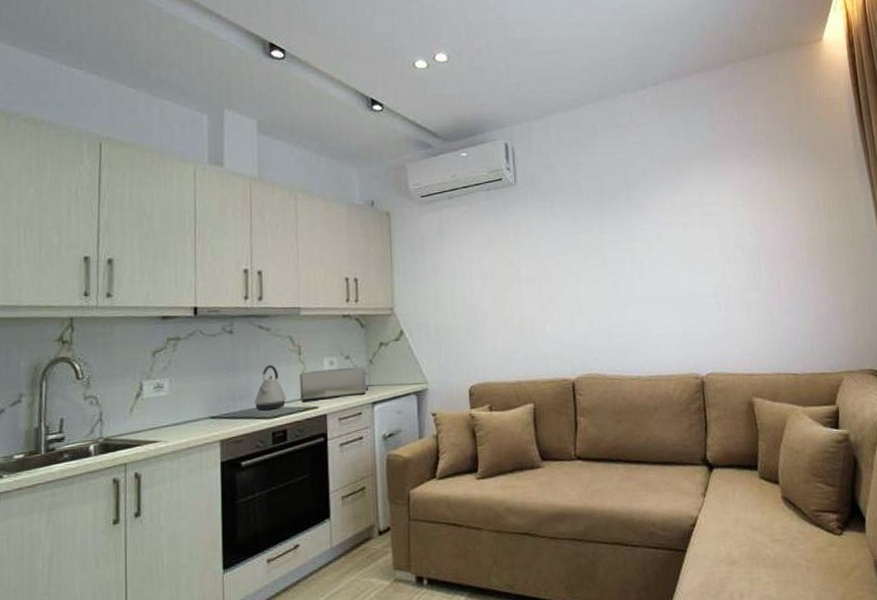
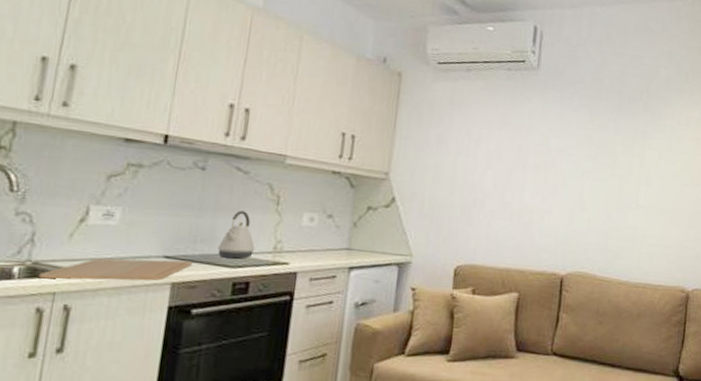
chopping board: none [110,418,235,453] -> present [38,258,192,281]
toaster: present [299,366,369,403] -> none [269,223,351,259]

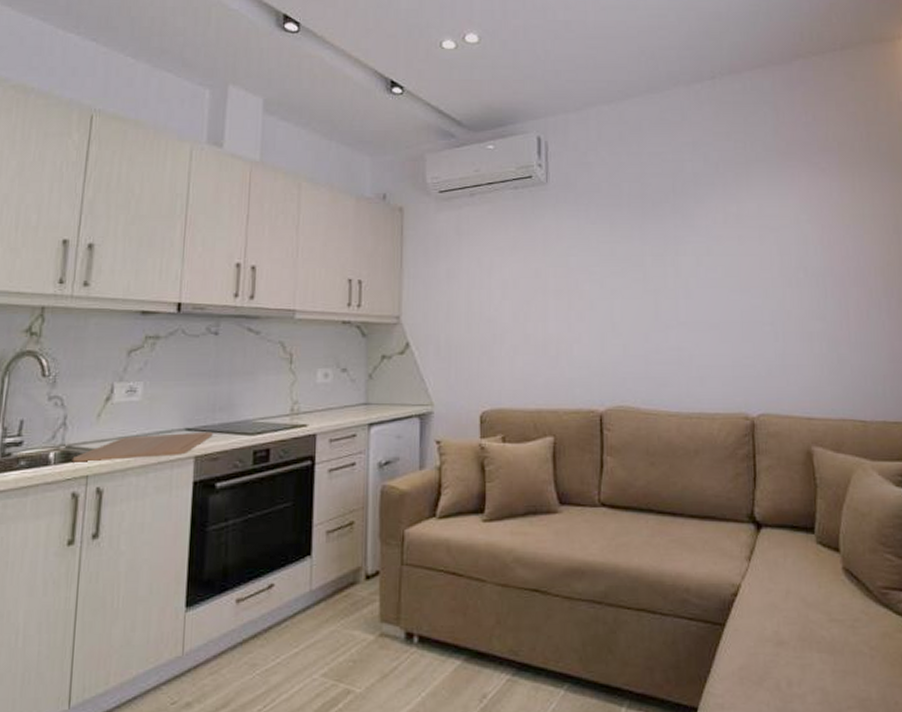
kettle: present [217,210,255,259] -> none [235,373,273,425]

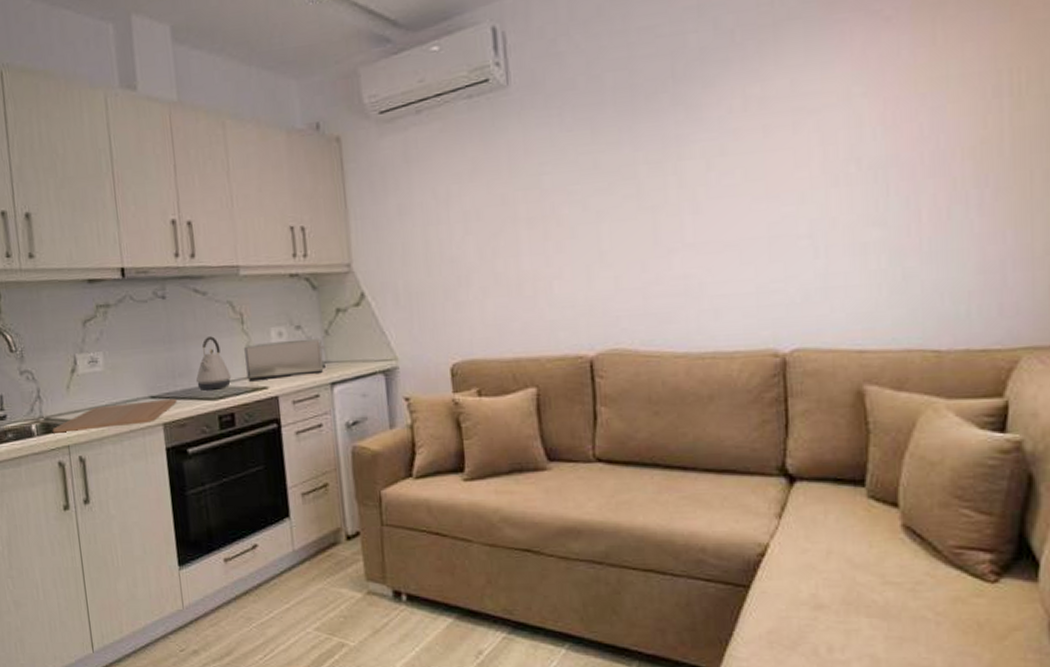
kettle: none [235,373,273,425] -> present [195,336,232,391]
toaster: none [287,381,367,419] -> present [243,338,326,382]

